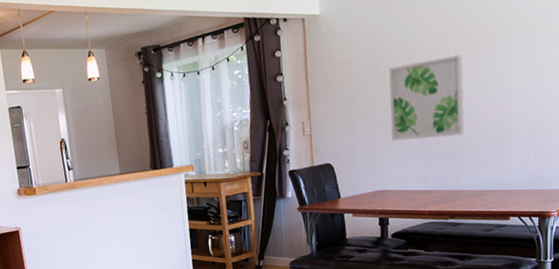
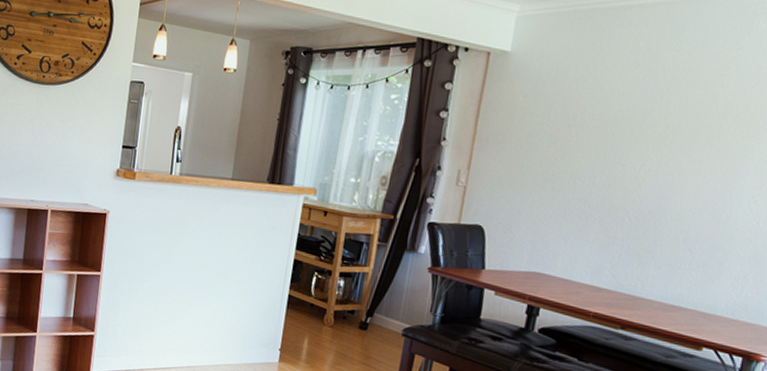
wall art: present [389,54,465,141] -> none [567,130,683,232]

